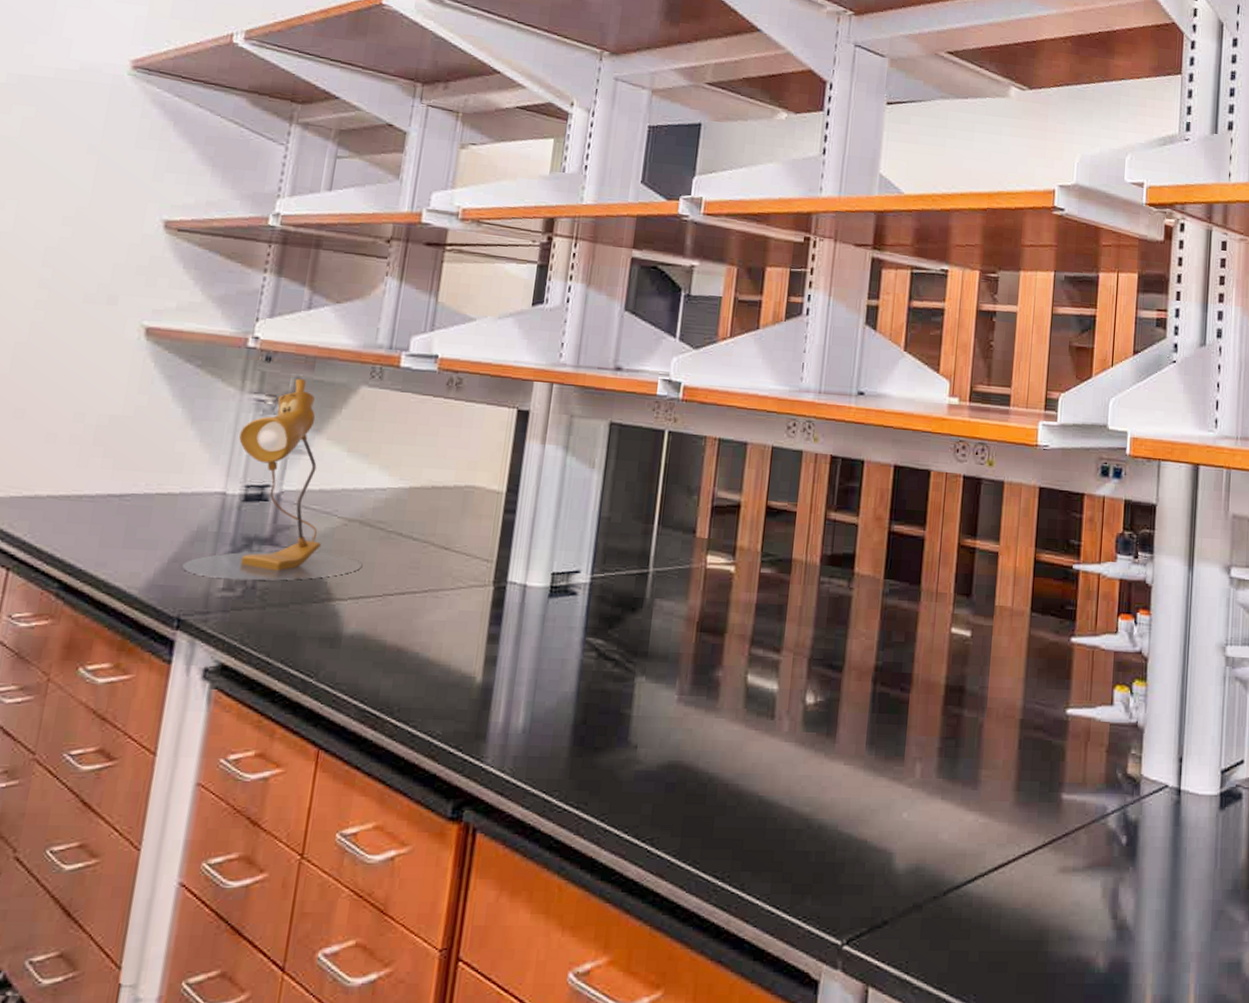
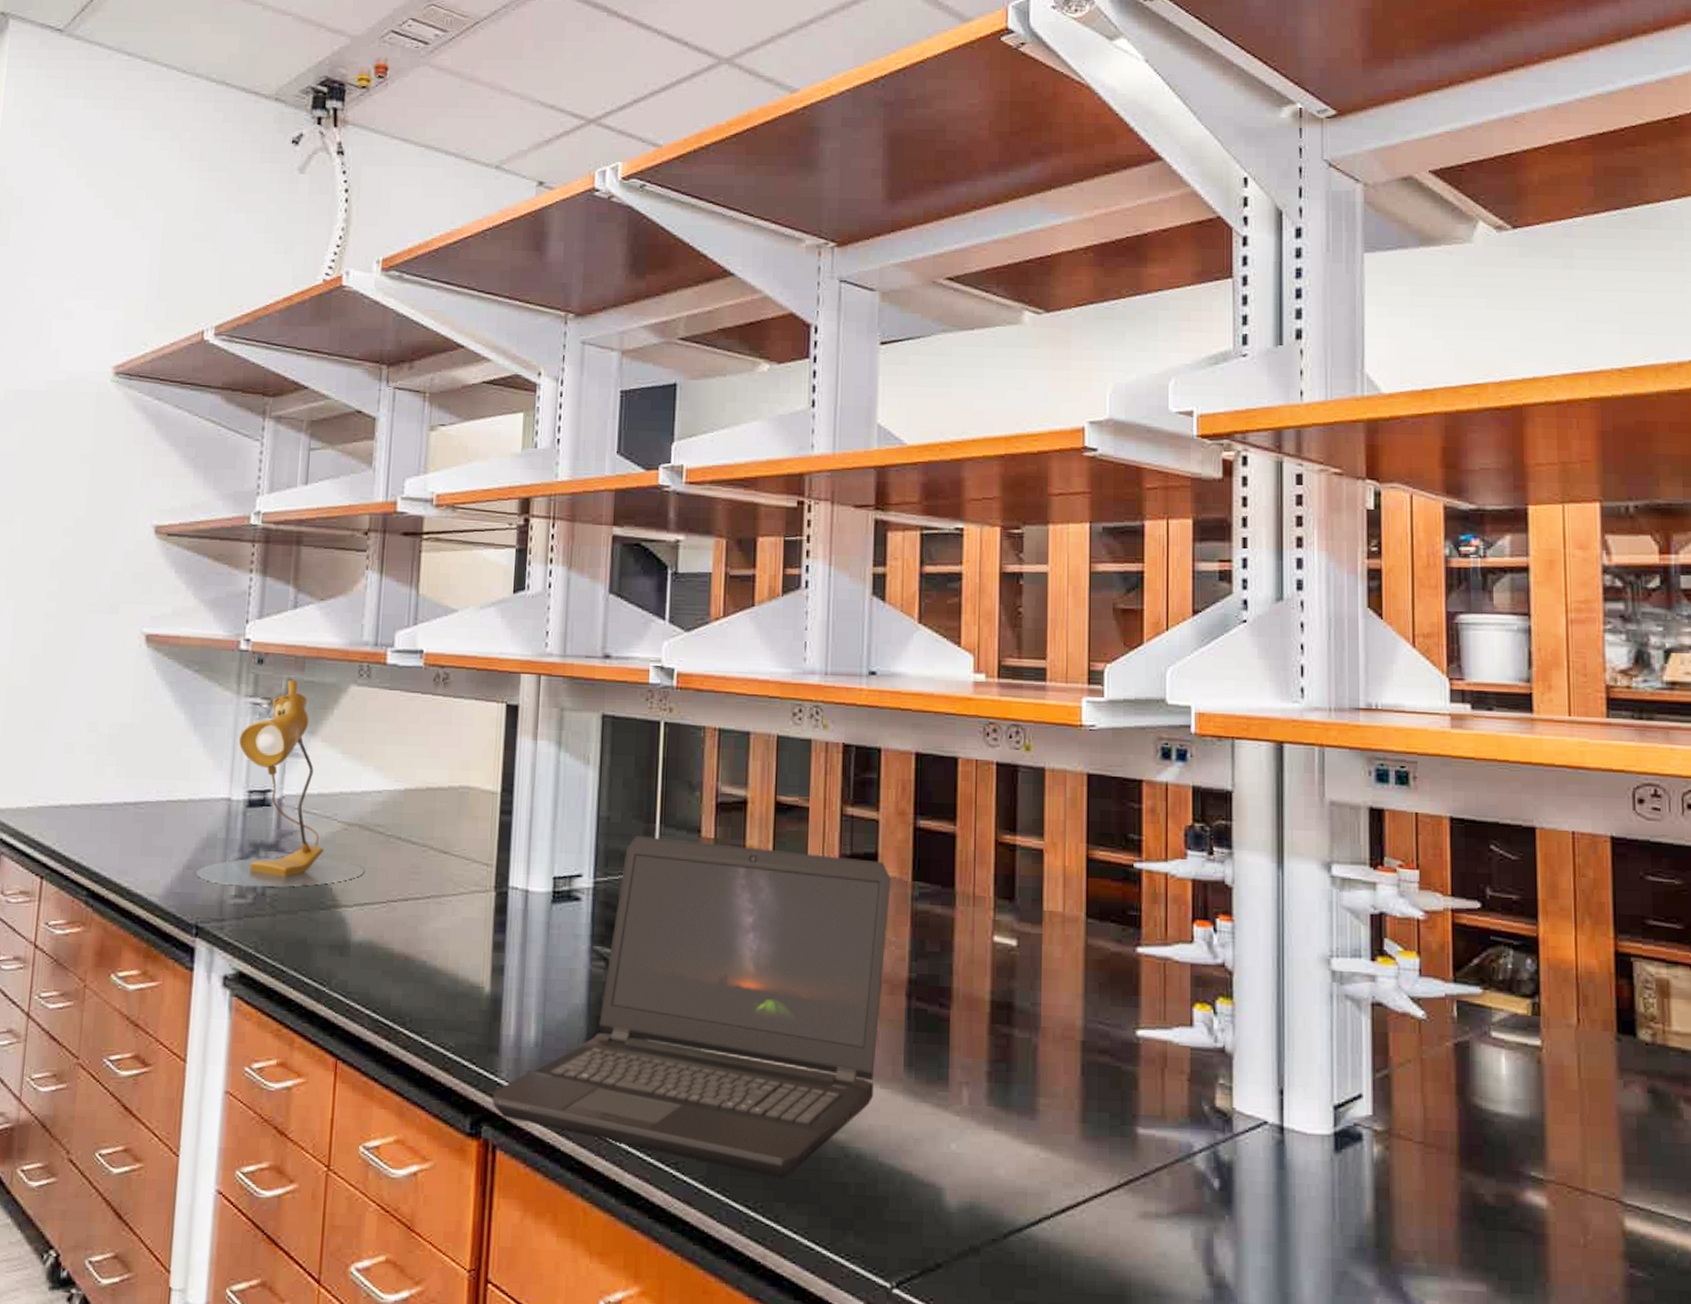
laptop computer: none [475,535,866,850] -> present [492,836,891,1179]

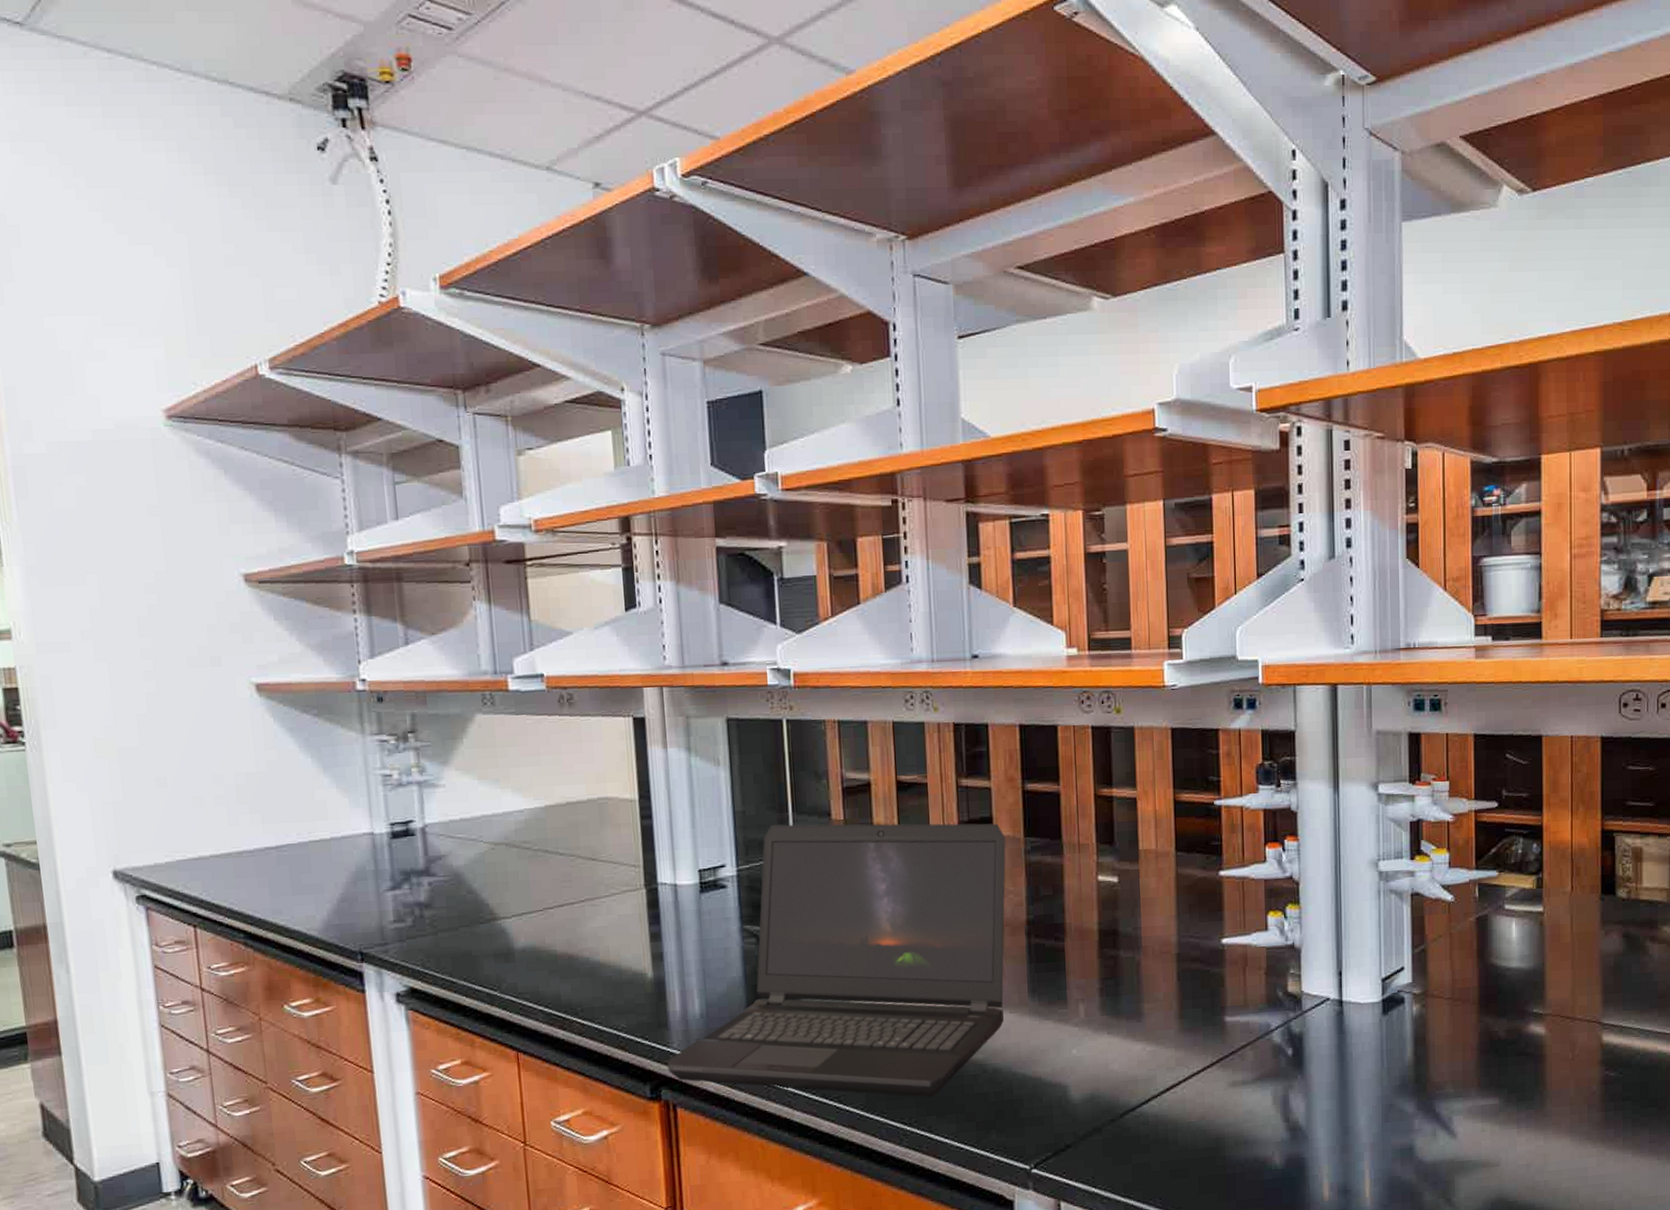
desk lamp: present [195,679,365,887] -> none [351,714,518,912]

